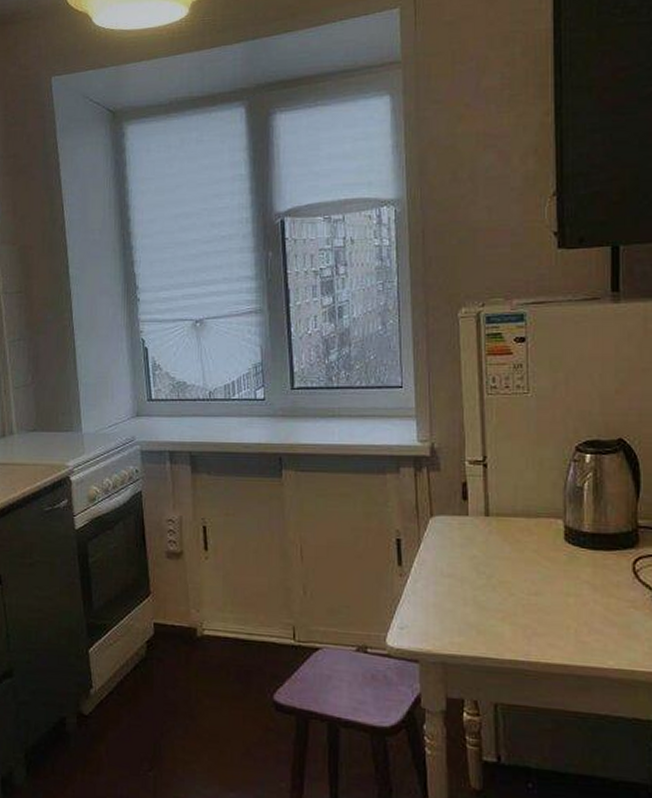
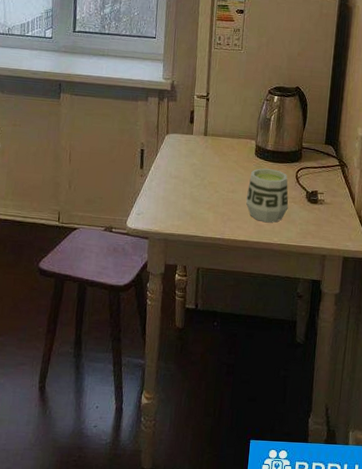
cup: none [559,558,626,638] -> present [246,168,289,223]

